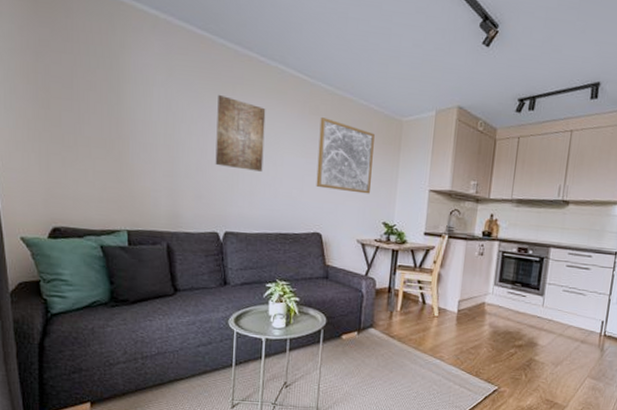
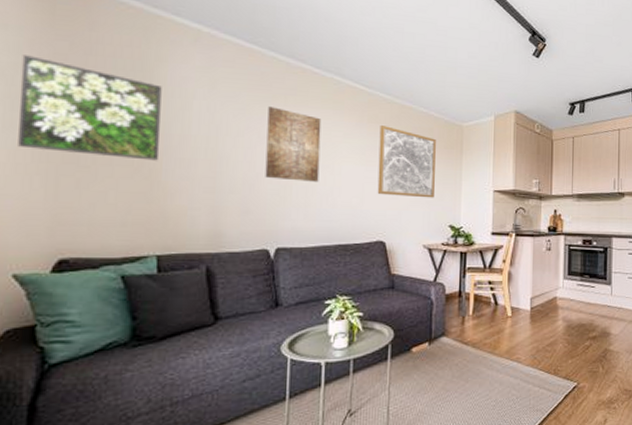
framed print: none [15,41,127,144] -> present [18,55,162,161]

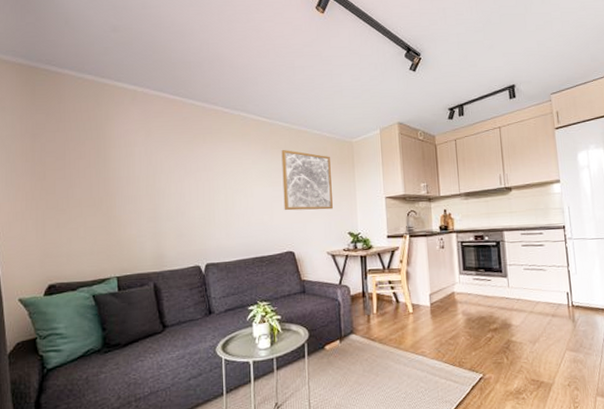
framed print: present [18,55,162,161] -> none [15,128,112,200]
wall art: present [265,107,322,182] -> none [191,145,235,206]

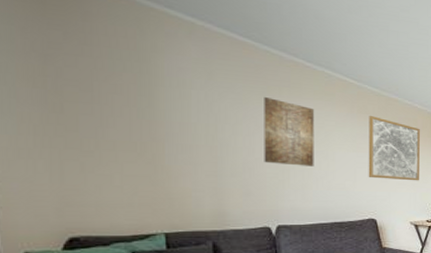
wall art: none [191,145,235,206] -> present [264,97,315,167]

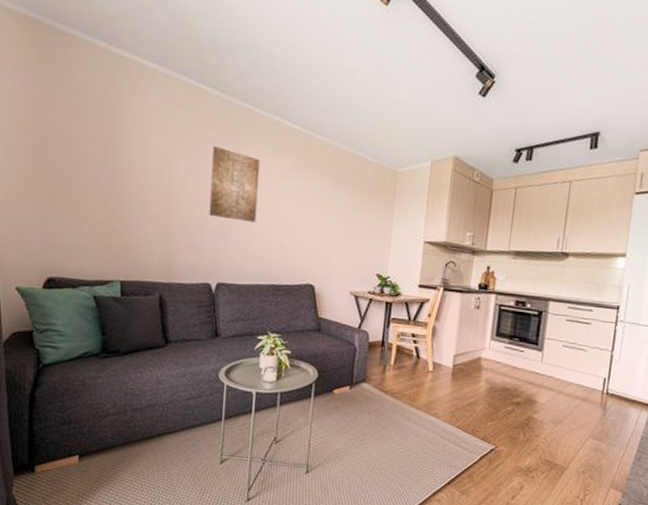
wall art: present [368,116,420,181] -> none [309,168,369,246]

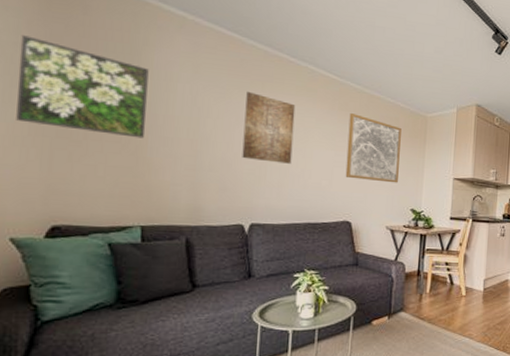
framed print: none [16,94,124,195] -> present [16,35,149,139]
wall art: none [309,168,369,246] -> present [345,113,401,183]

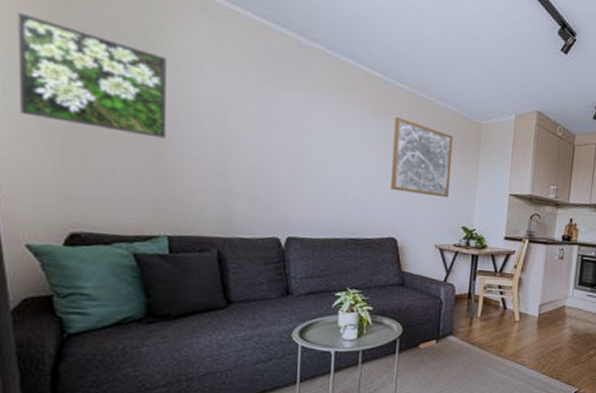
wall art: present [242,92,296,164] -> none [275,88,334,173]

